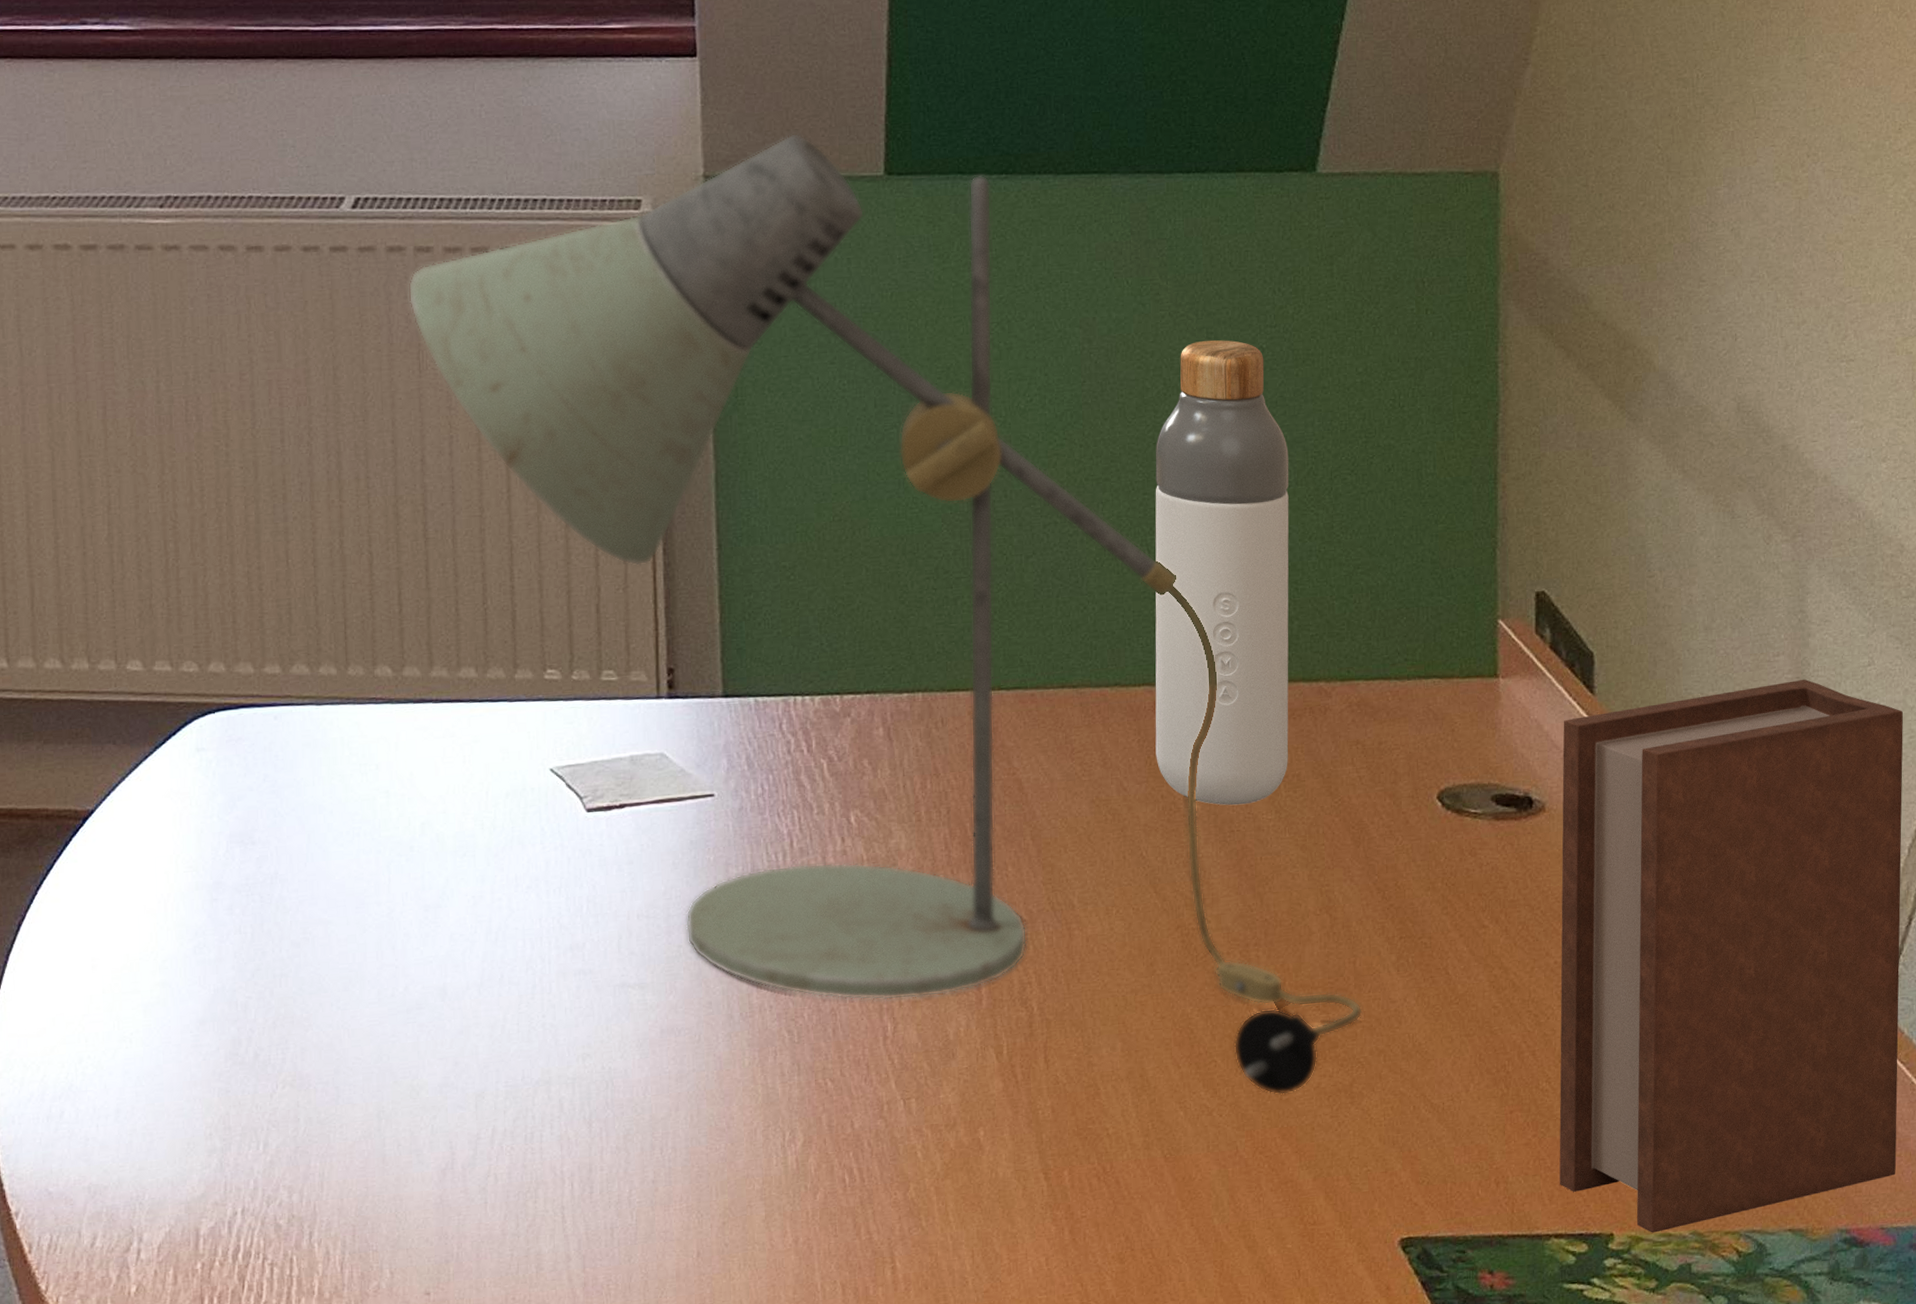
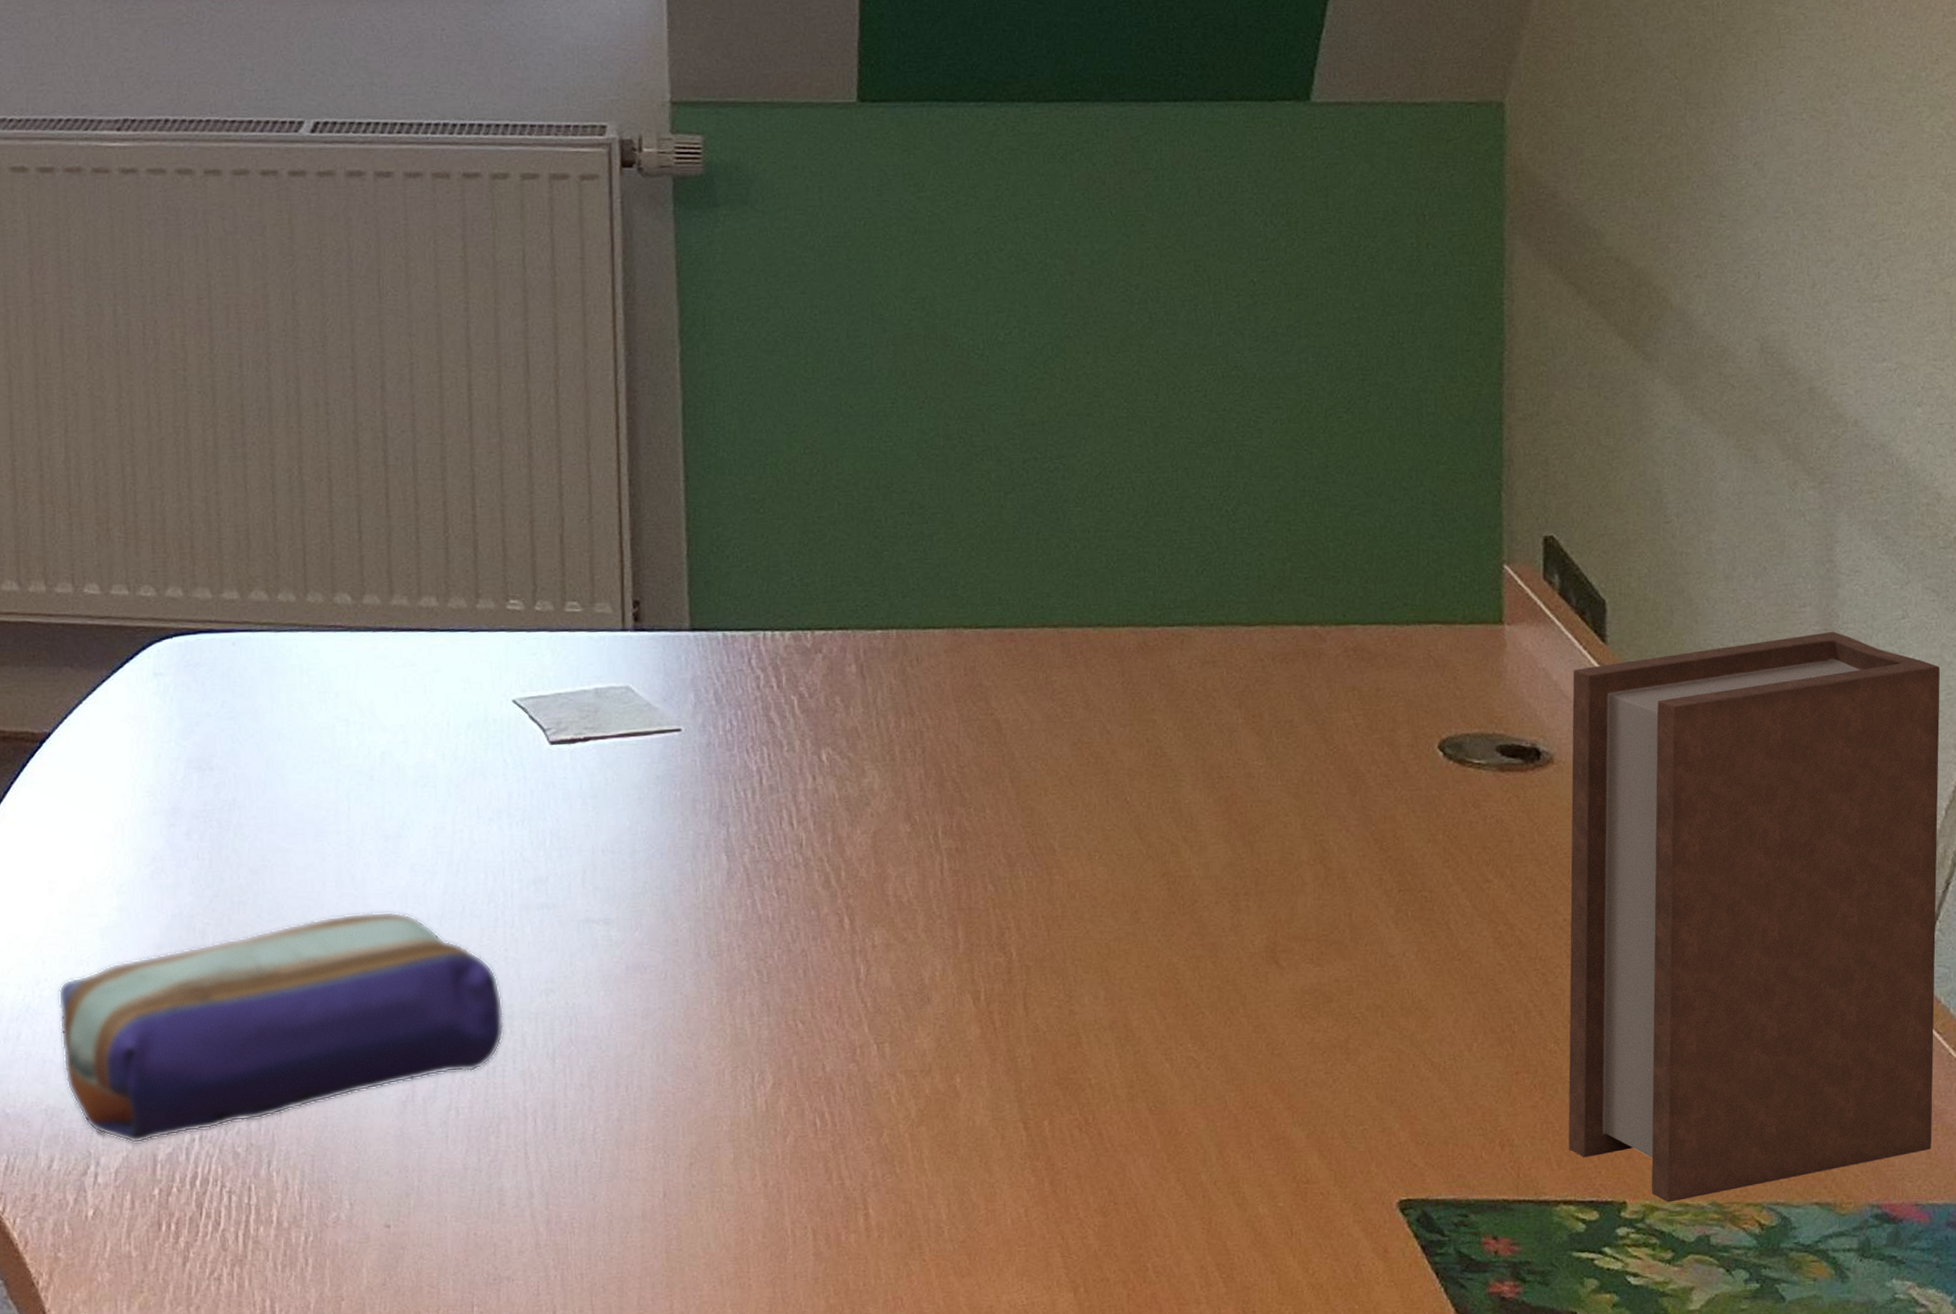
pencil case: none [101,980,542,1219] -> present [58,911,504,1144]
desk lamp: present [408,132,1363,1095] -> none [368,58,1359,1049]
bottle: present [1153,340,1289,806] -> none [1138,273,1282,751]

